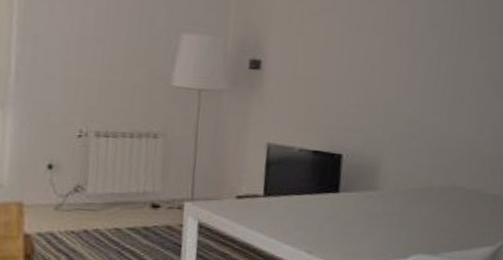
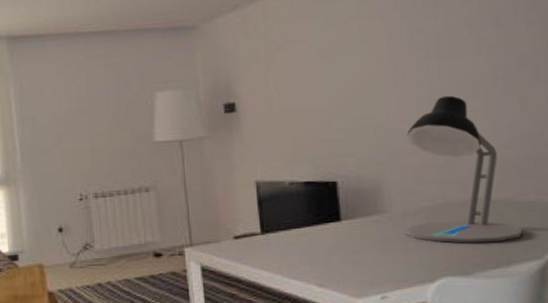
desk lamp: none [392,89,485,228] -> present [405,95,523,243]

